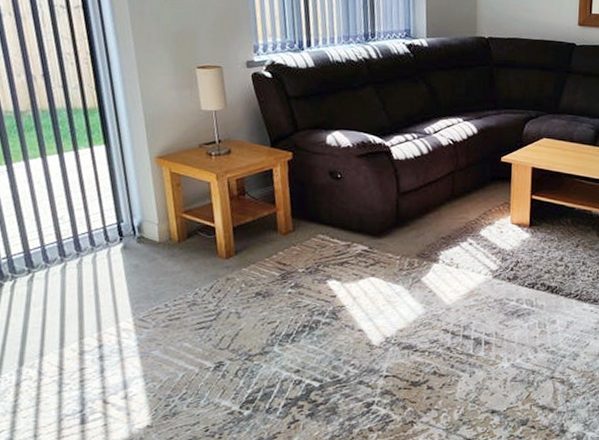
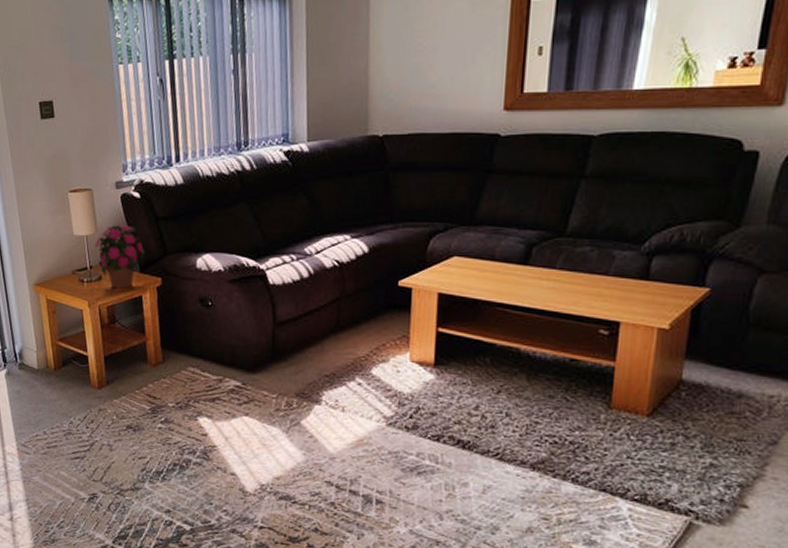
potted flower: none [224,101,277,162] -> present [95,224,146,289]

